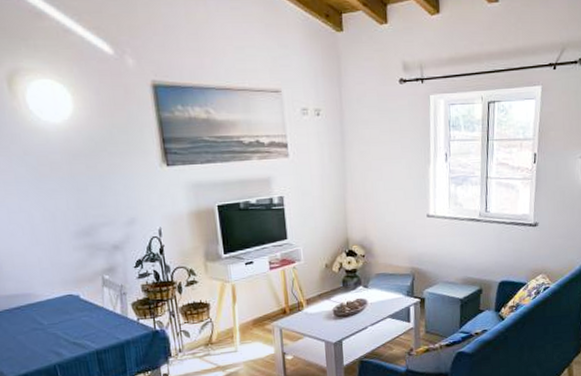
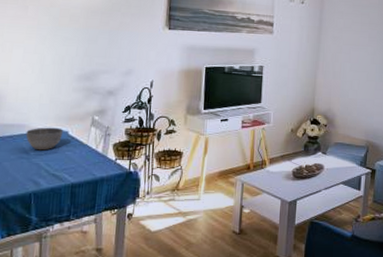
bowl: none [33,292,74,320] -> present [26,127,63,151]

